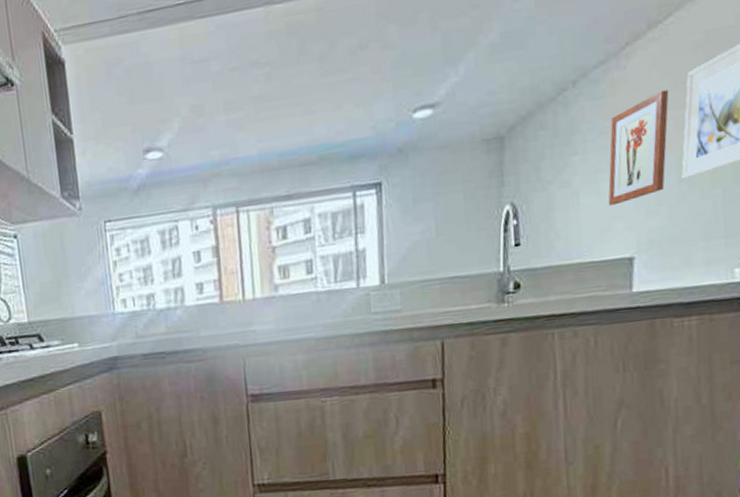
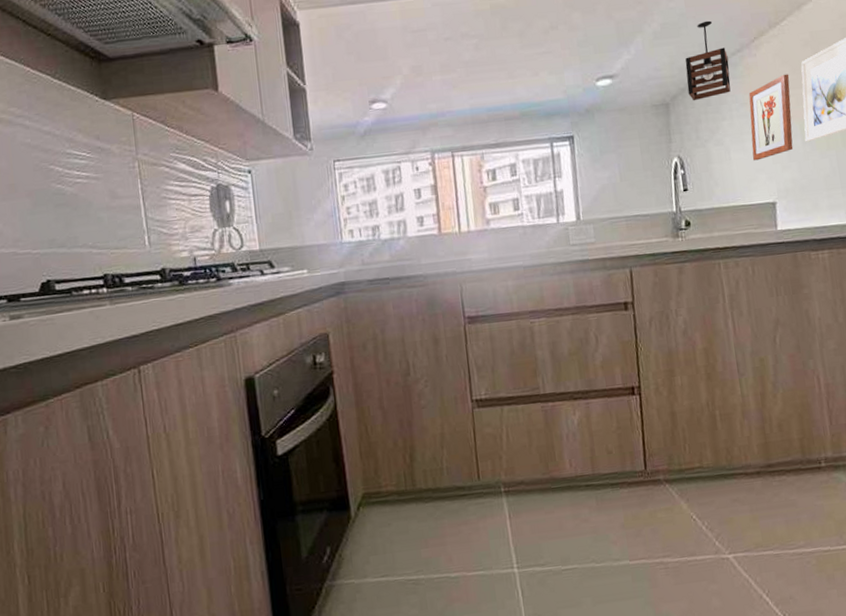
pendant light: none [529,23,588,132] -> present [685,20,731,101]

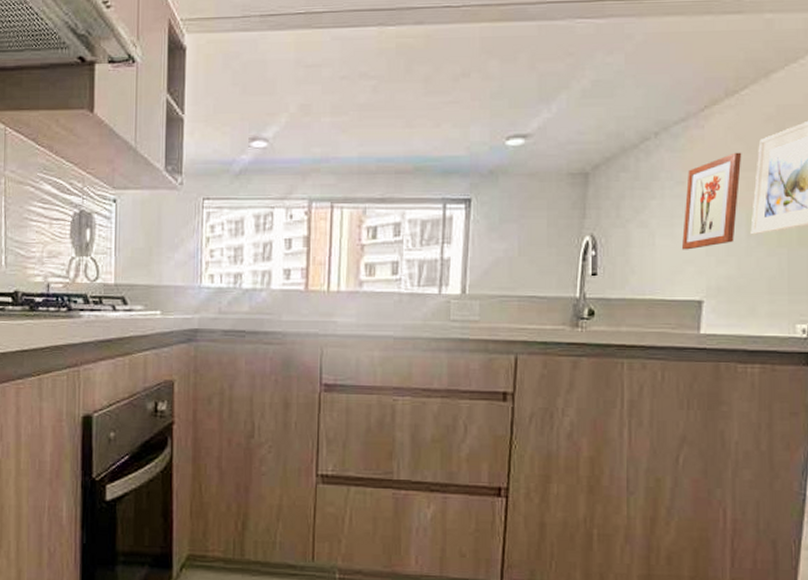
pendant light: present [685,20,731,101] -> none [614,81,669,174]

